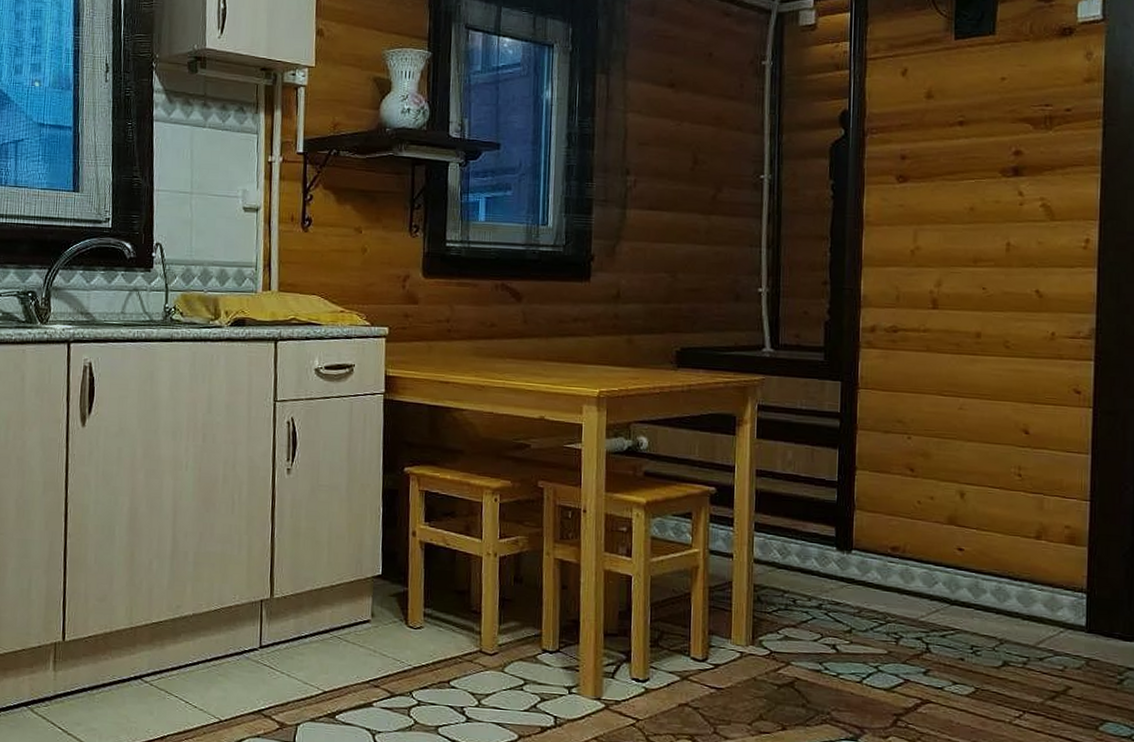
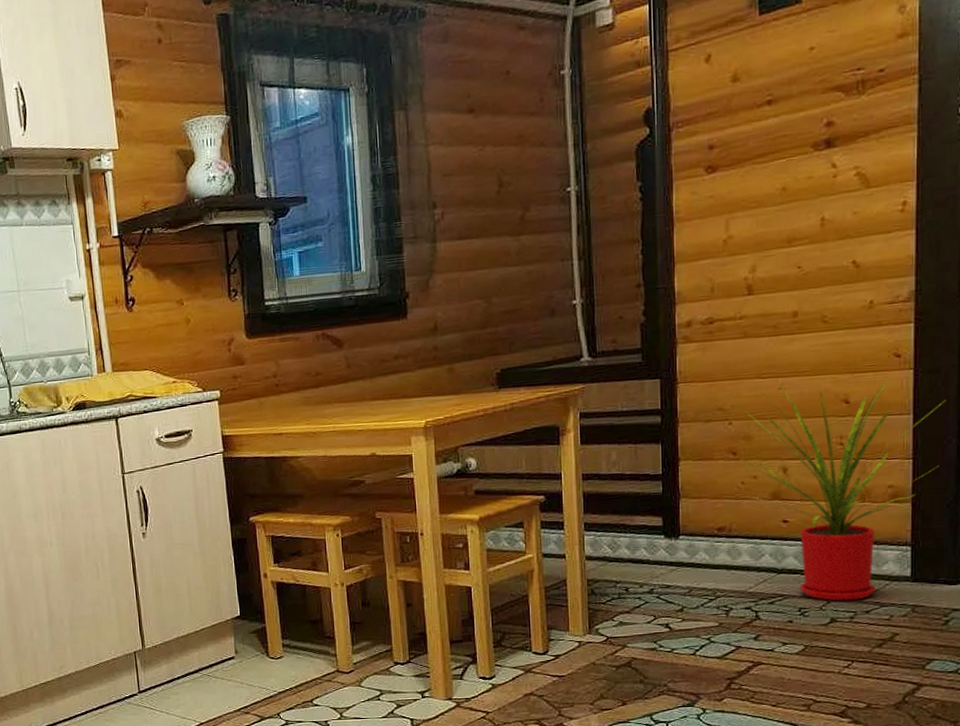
house plant: none [917,404,1124,645] -> present [740,376,946,601]

